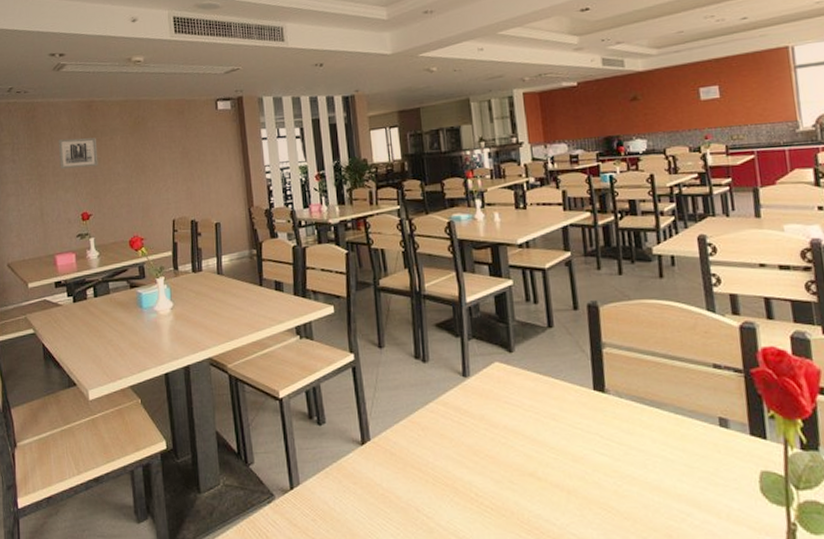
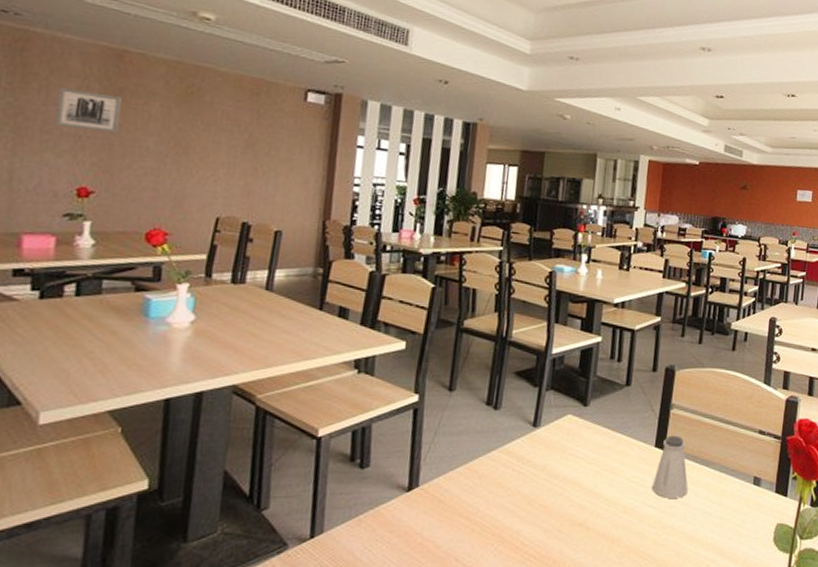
saltshaker: none [599,376,642,445] -> present [652,435,688,498]

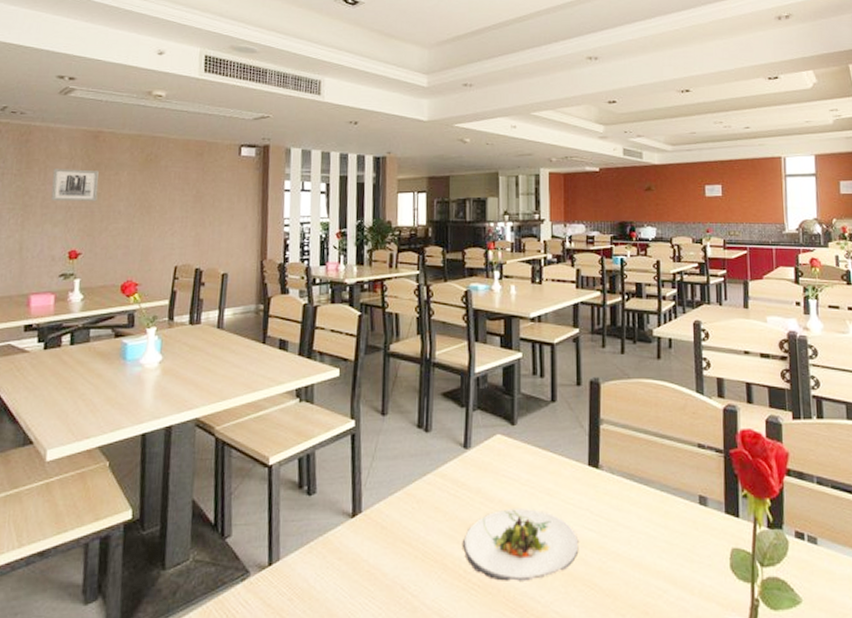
salad plate: none [522,486,638,553] -> present [463,509,579,581]
saltshaker: present [652,435,688,498] -> none [590,452,629,521]

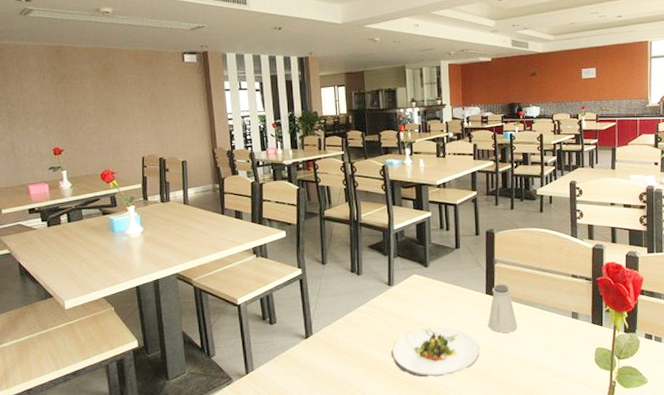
wall art: present [51,169,99,202] -> none [27,80,69,108]
saltshaker: none [590,452,629,521] -> present [488,284,518,333]

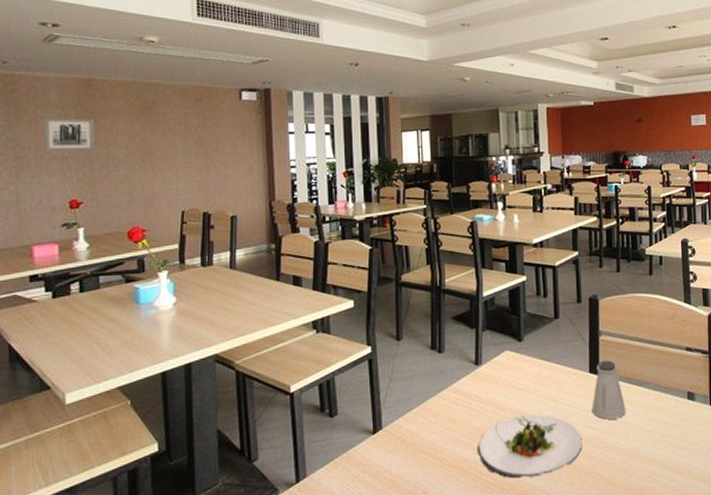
wall art: none [27,80,69,108] -> present [44,118,95,152]

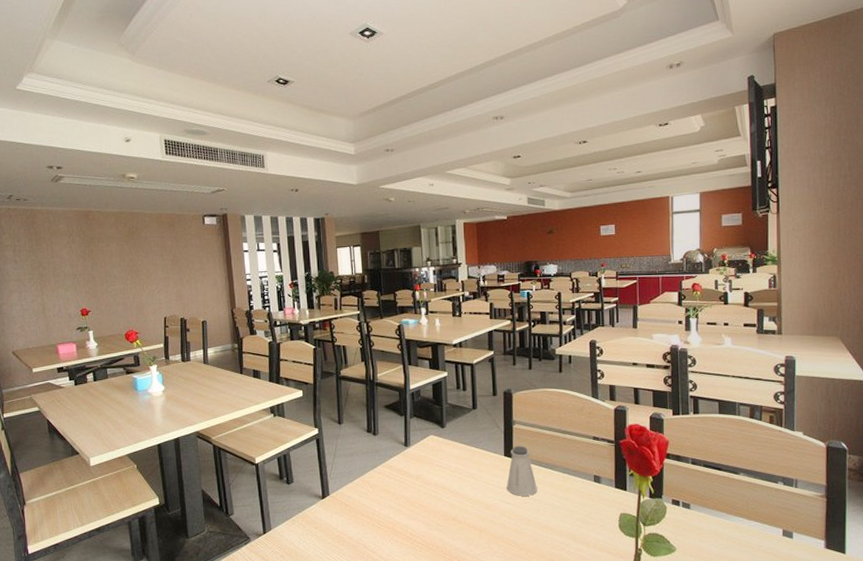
wall art: present [44,118,95,152] -> none [57,243,96,271]
salad plate: present [478,414,583,479] -> none [408,489,499,541]

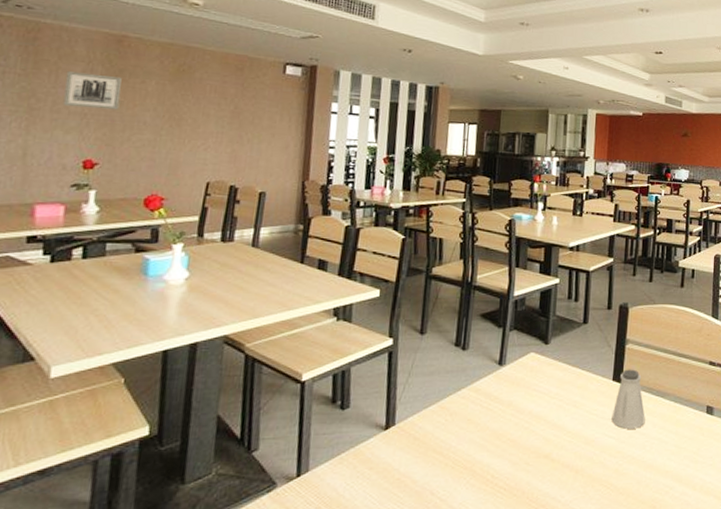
wall art: none [57,243,96,271] -> present [63,71,122,110]

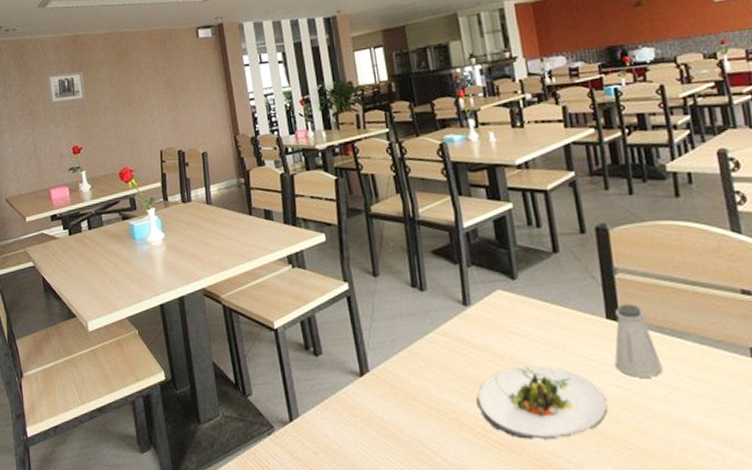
salad plate: none [492,419,599,484] -> present [477,366,608,440]

